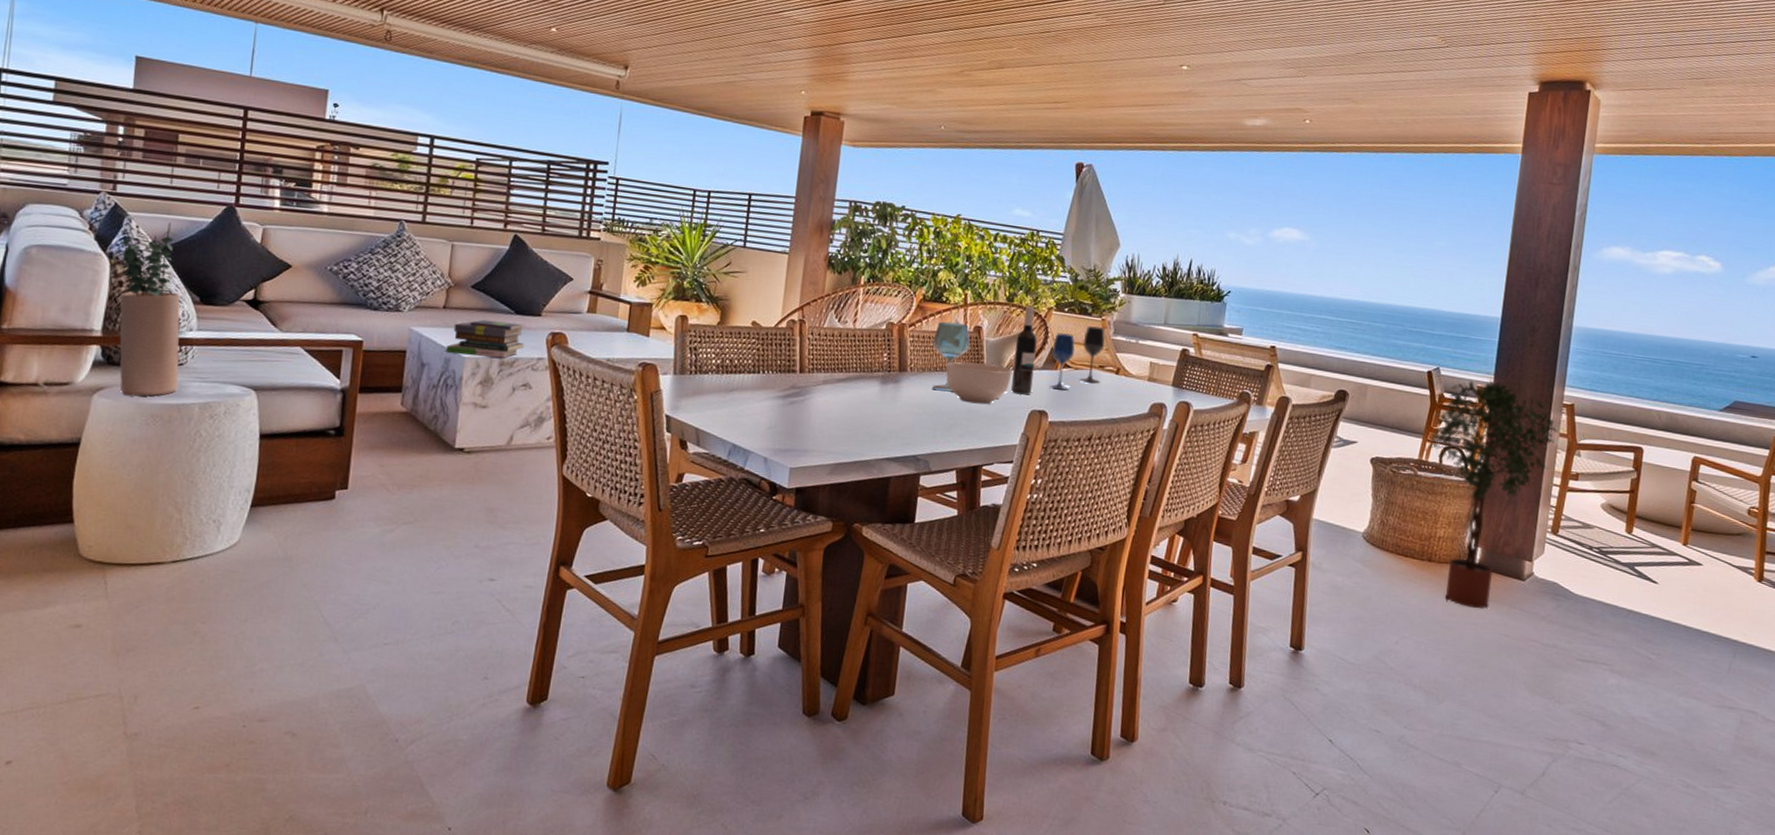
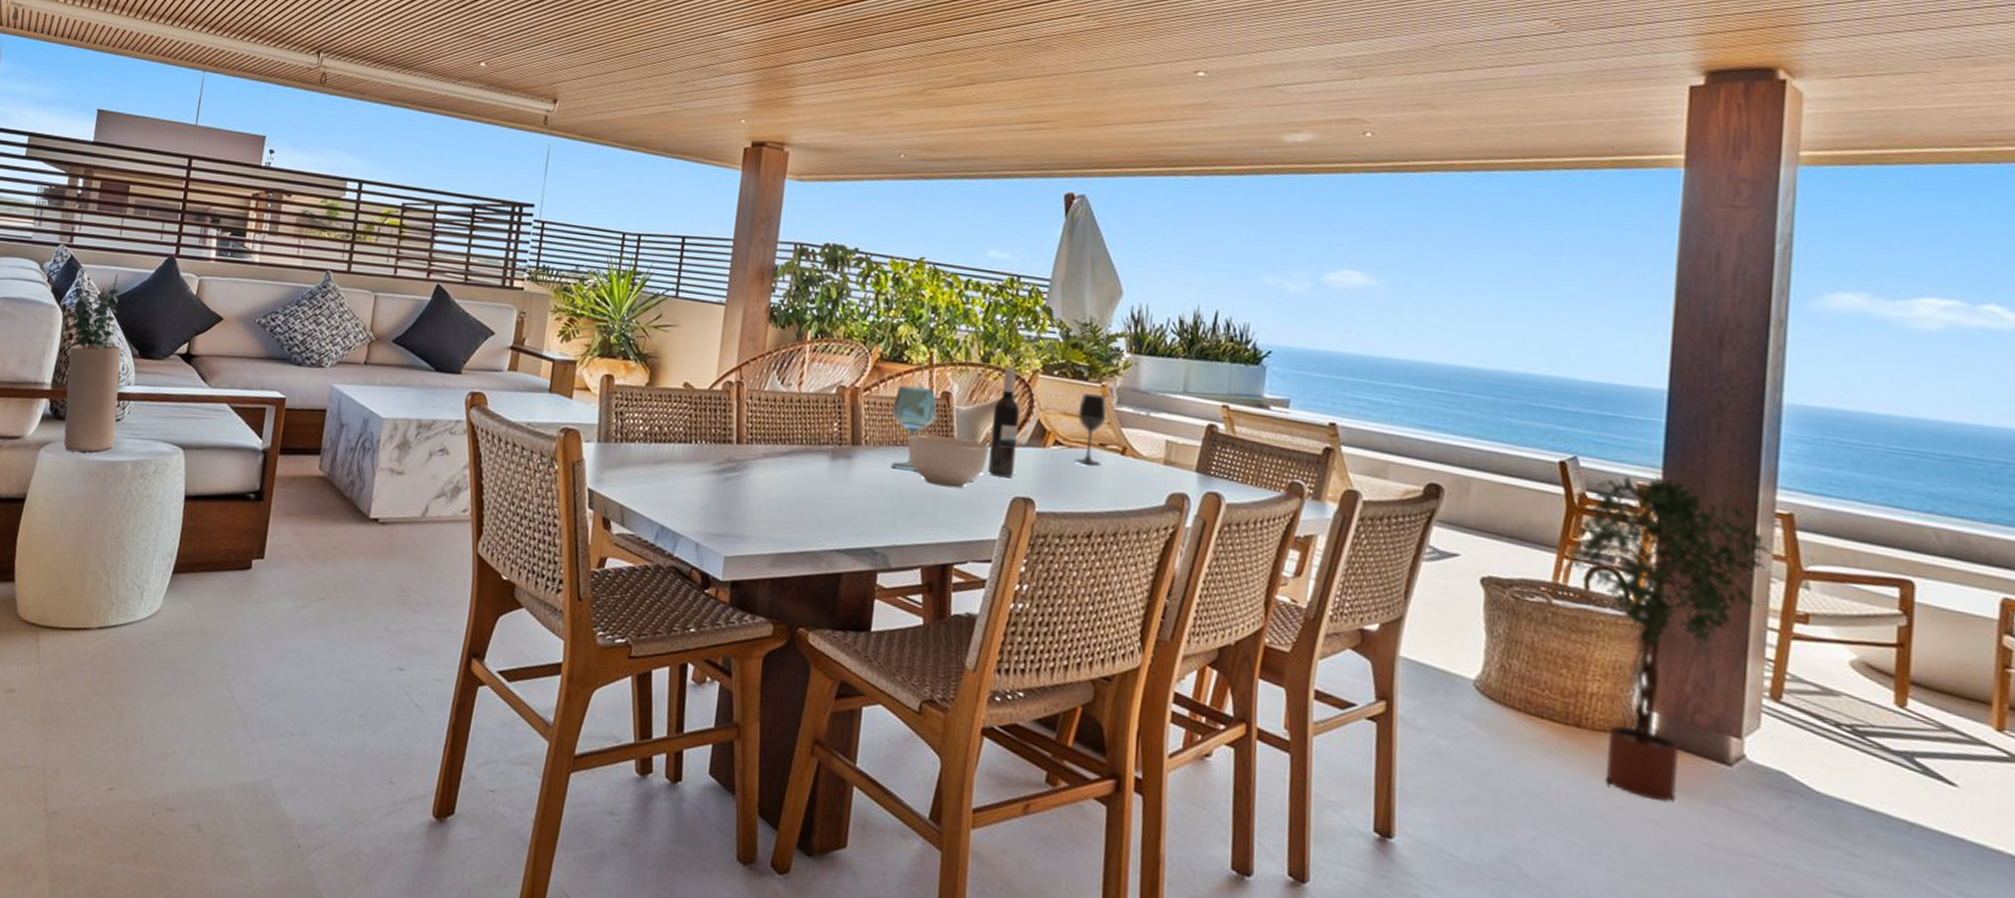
books: present [446,319,524,358] -> none [365,377,443,420]
wineglass: present [1050,332,1075,391] -> none [1037,401,1068,474]

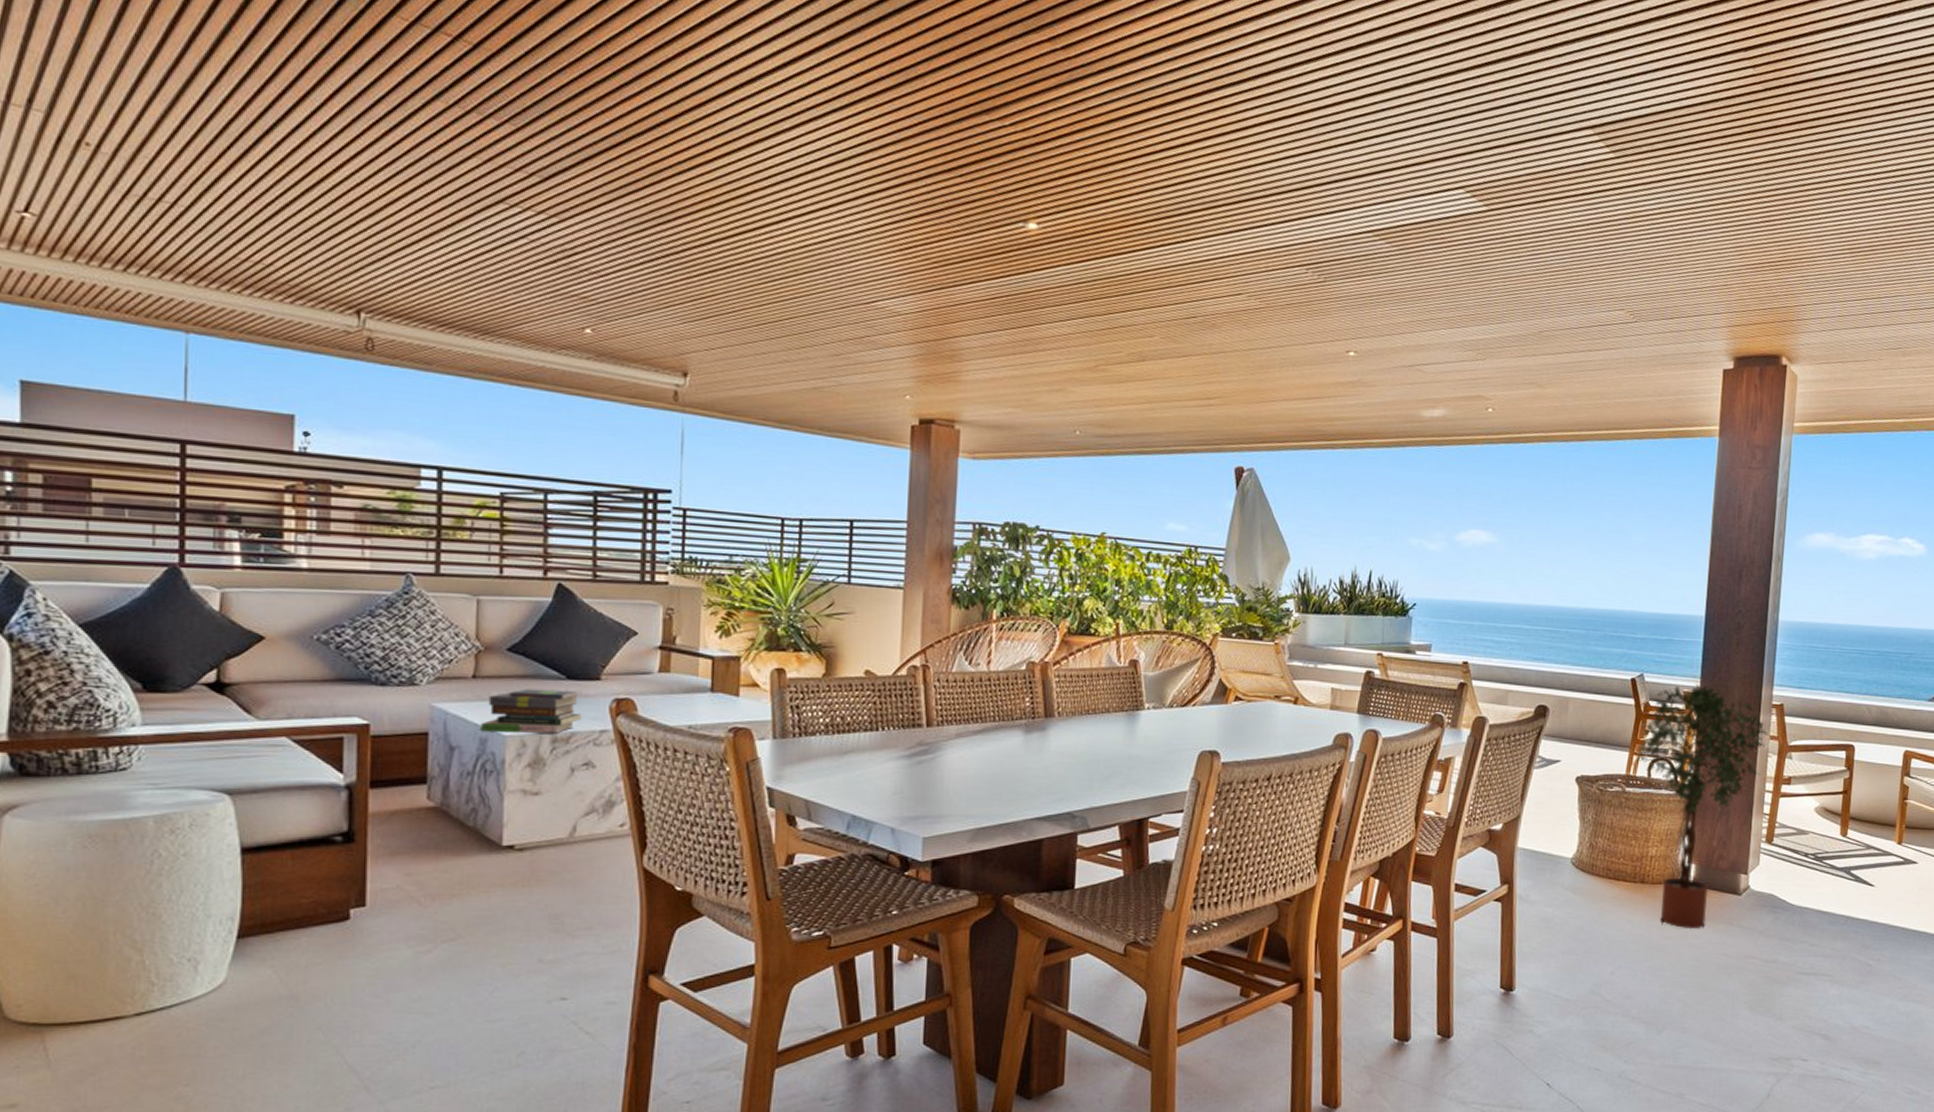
vase: present [63,274,122,453] -> none [25,591,123,814]
books: none [365,377,443,420] -> present [481,688,581,734]
wine glass: present [890,385,938,472] -> none [1082,656,1127,737]
bowl: present [908,434,989,488] -> none [1100,701,1176,749]
wine bottle: present [987,368,1020,478] -> none [1175,634,1203,735]
wine glass: present [1074,393,1107,466] -> none [1254,652,1281,716]

